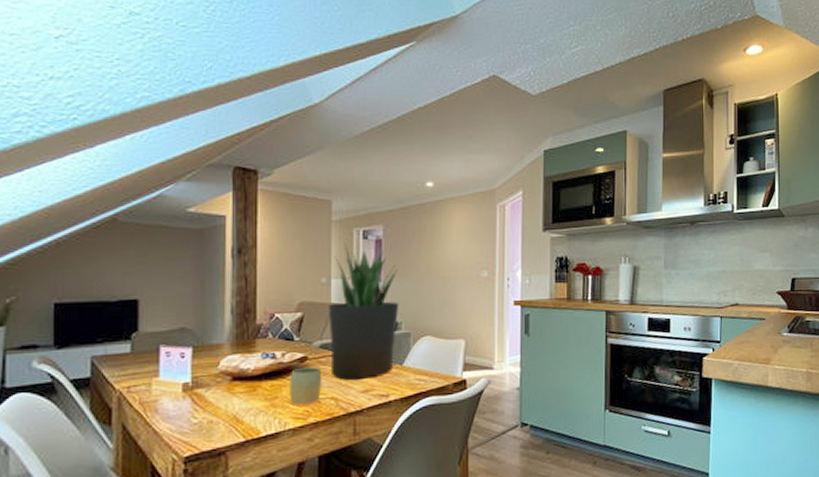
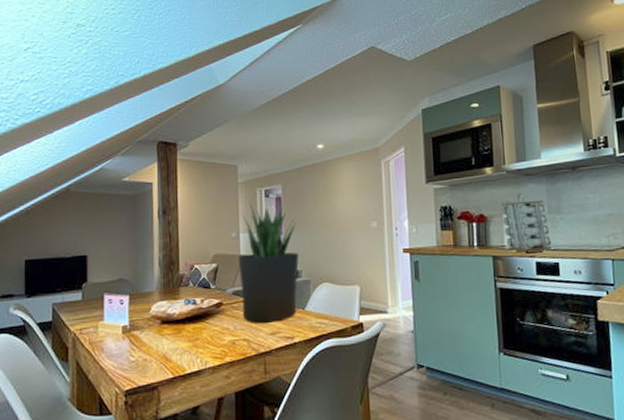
mug: present [289,366,322,406] -> none [208,311,236,346]
spice rack: none [618,246,665,308] -> present [501,193,552,253]

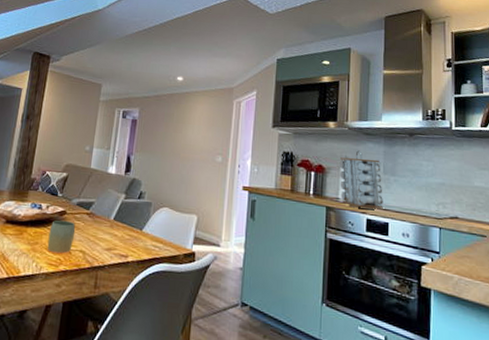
mug: none [208,311,236,346] -> present [47,220,76,254]
planter: present [238,201,299,323] -> none [83,119,147,239]

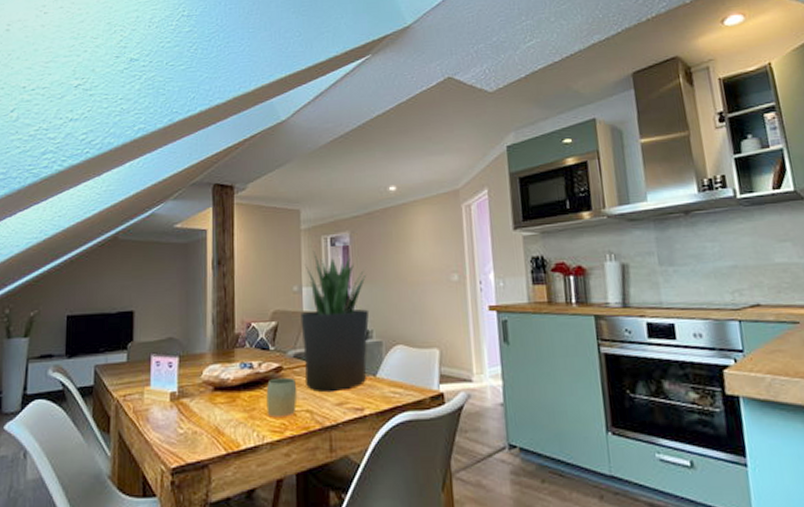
planter: none [83,119,147,239] -> present [300,250,370,392]
spice rack: present [339,150,383,210] -> none [602,241,665,311]

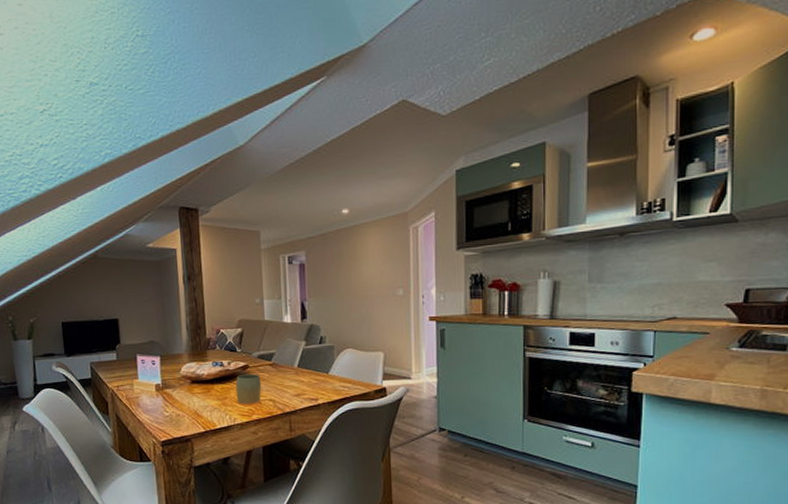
planter: present [300,250,370,392] -> none [262,268,323,385]

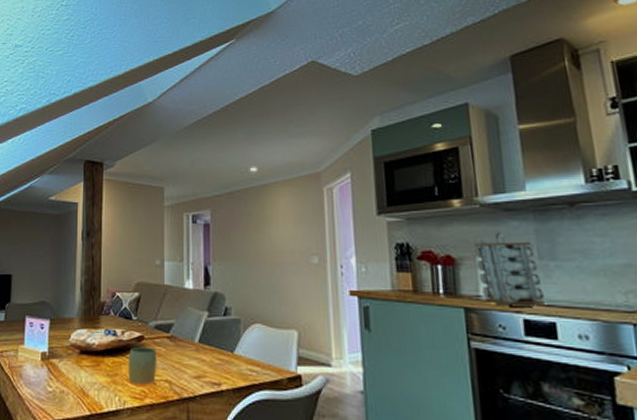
spice rack: none [536,261,589,322] -> present [474,232,545,306]

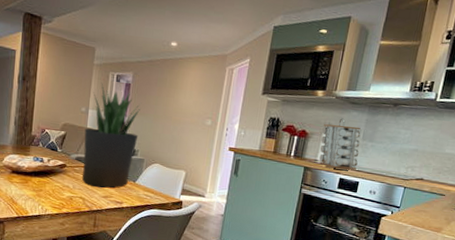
mug: present [128,346,157,385] -> none [50,171,75,200]
planter: none [162,227,229,364] -> present [82,82,140,189]

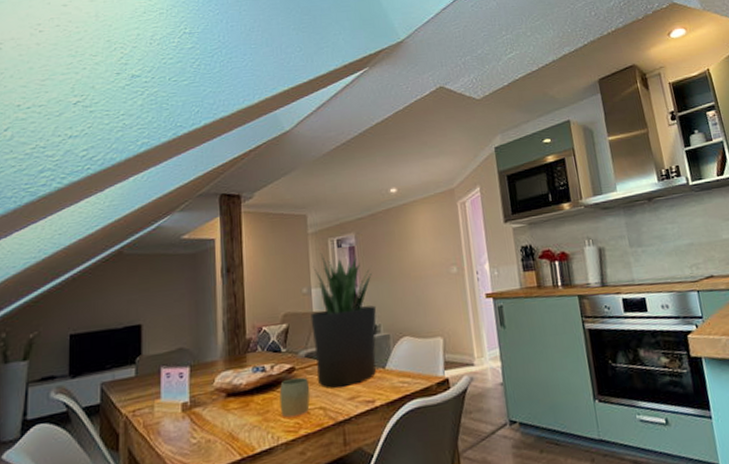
mug: none [50,171,75,200] -> present [279,377,311,418]
spice rack: present [319,118,361,170] -> none [582,227,637,290]

